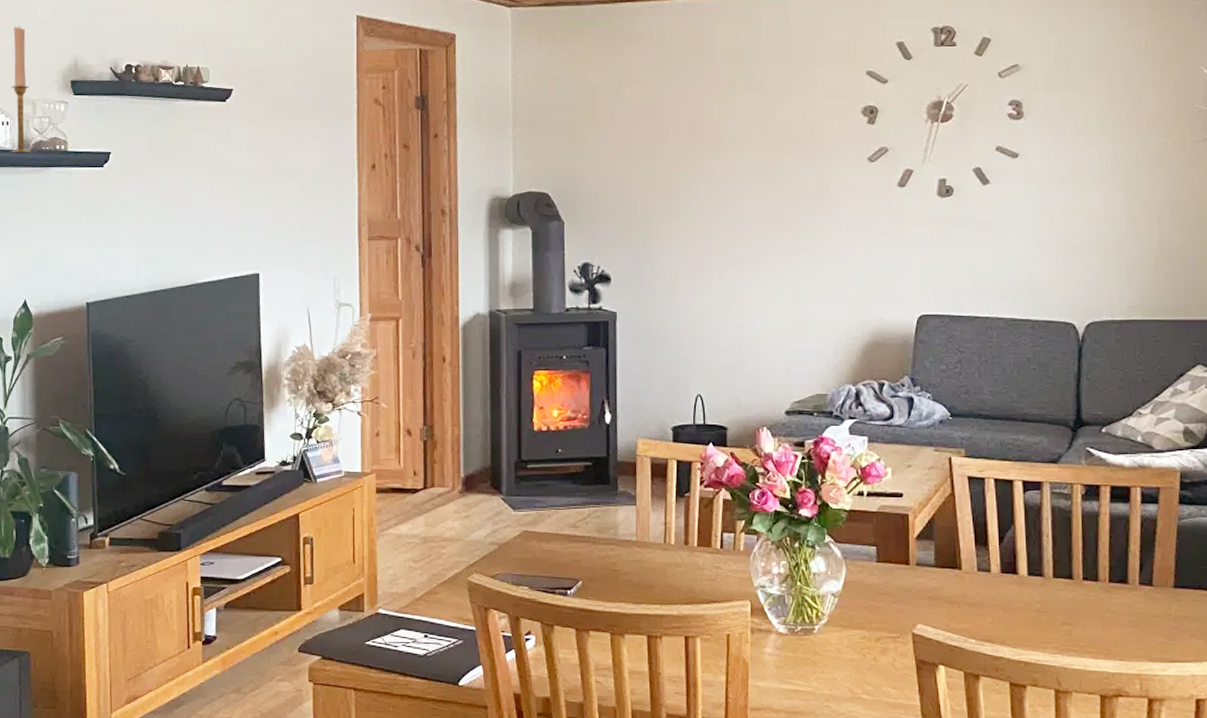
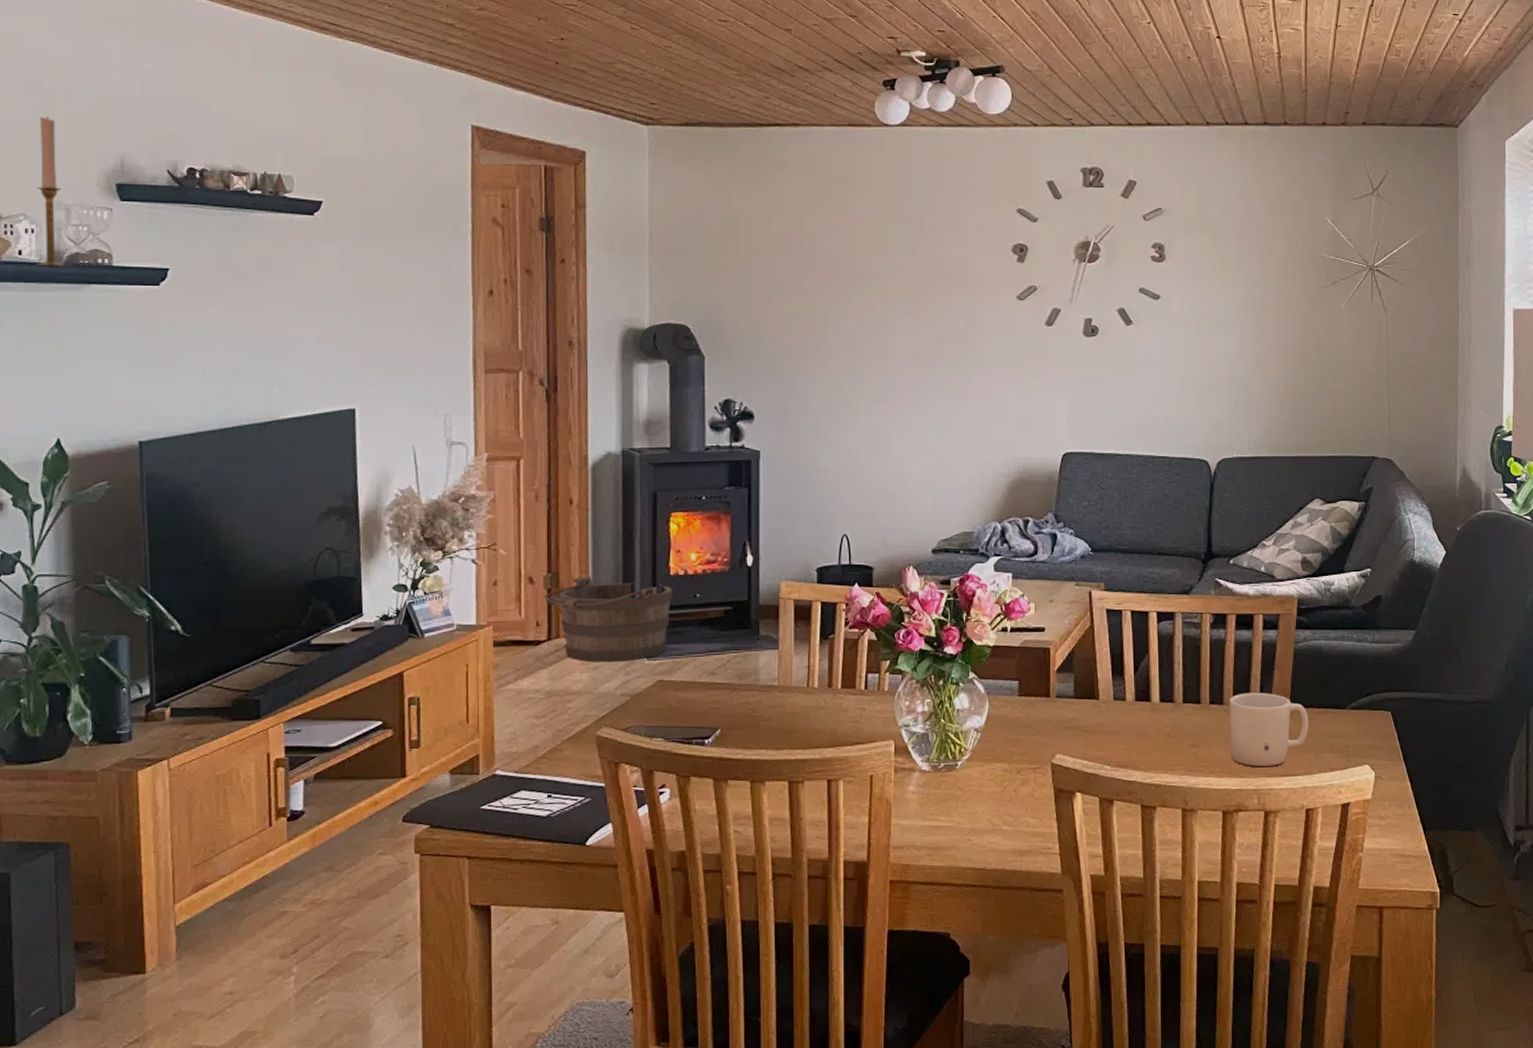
bucket: none [421,430,537,512] -> present [544,577,673,662]
mug: none [1104,570,1197,651] -> present [1229,692,1309,768]

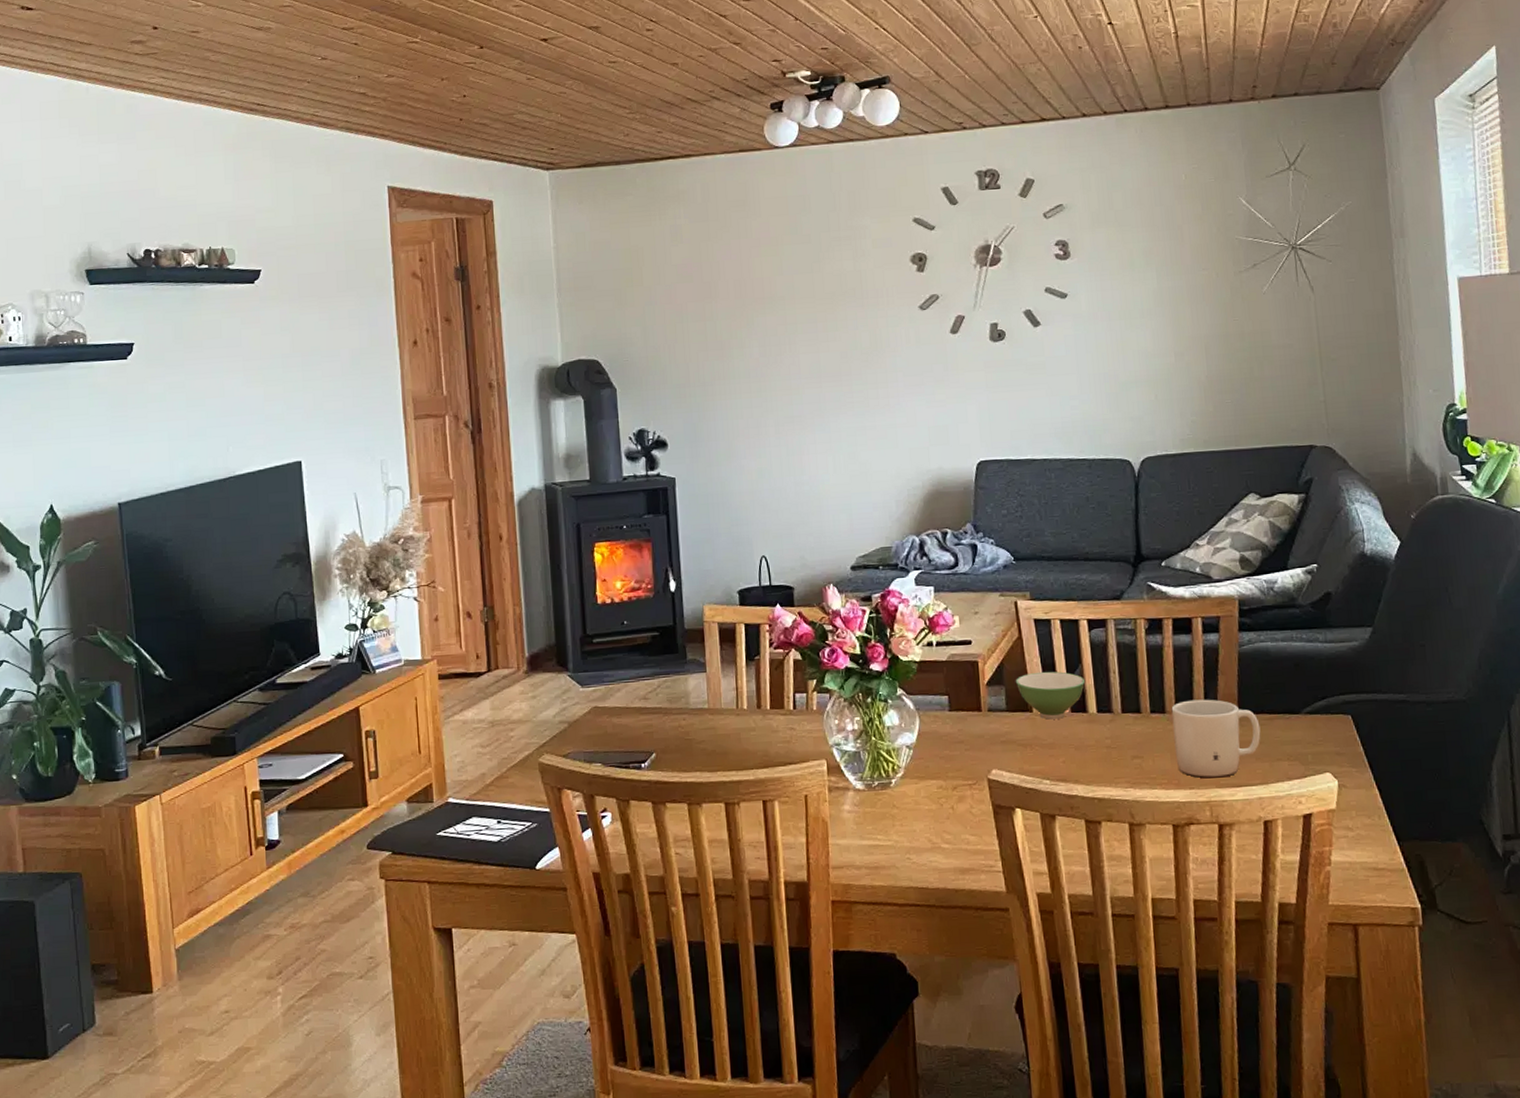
candlestick: present [36,116,65,266] -> none [19,214,48,350]
bucket: present [544,577,673,662] -> none [482,609,602,692]
bowl: none [1084,660,1151,707] -> present [1015,671,1086,720]

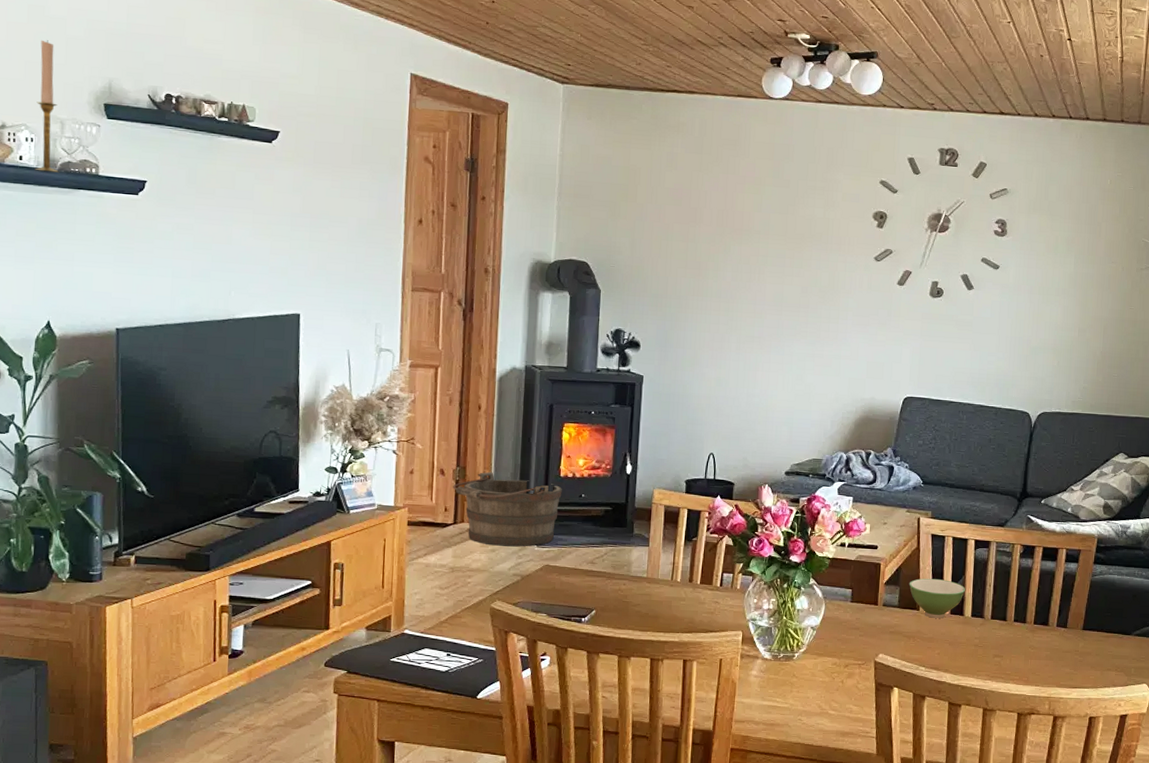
candlestick: none [19,214,48,350] -> present [34,39,59,173]
bucket: none [482,609,602,692] -> present [453,472,562,547]
mug: present [1171,699,1261,779] -> none [1028,614,1099,679]

